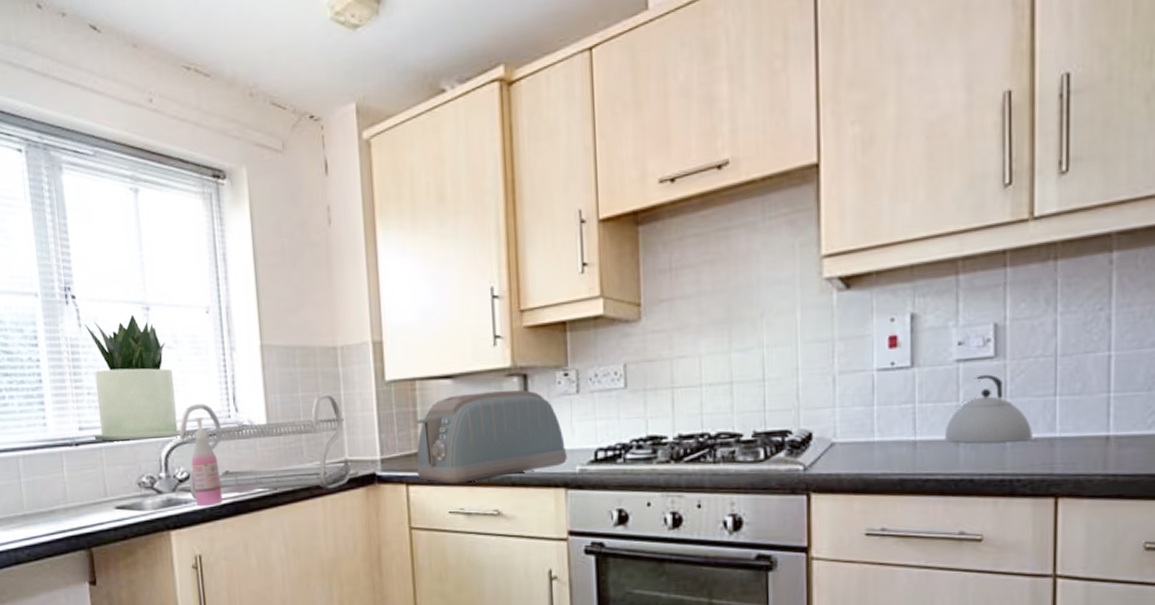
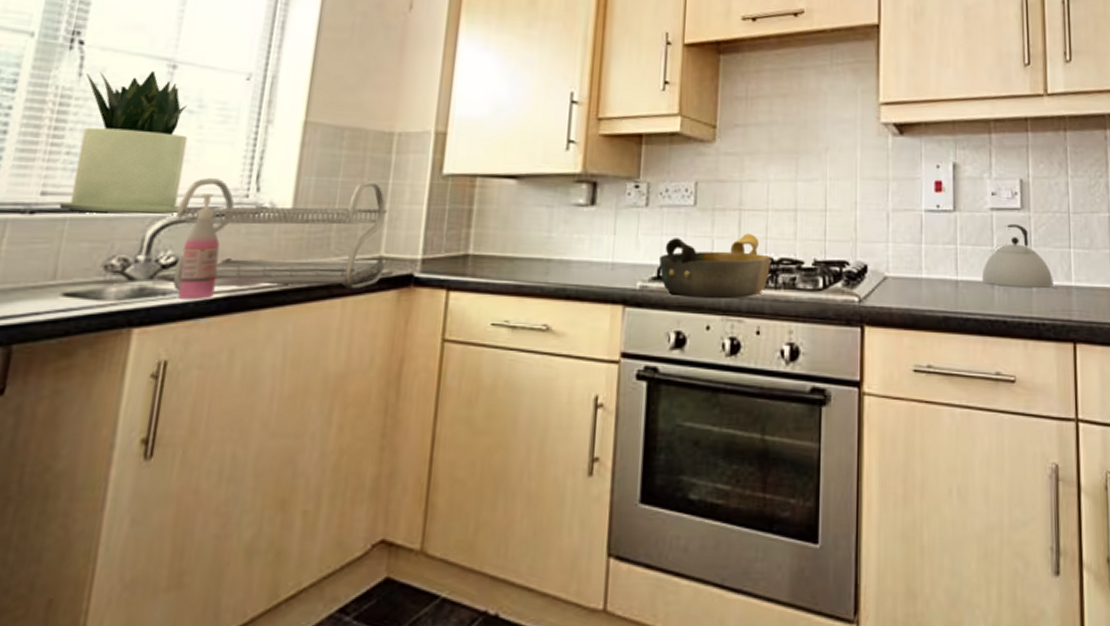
toaster: present [415,389,567,485] -> none [461,196,629,293]
cooking pot: none [596,411,708,478] -> present [659,233,771,299]

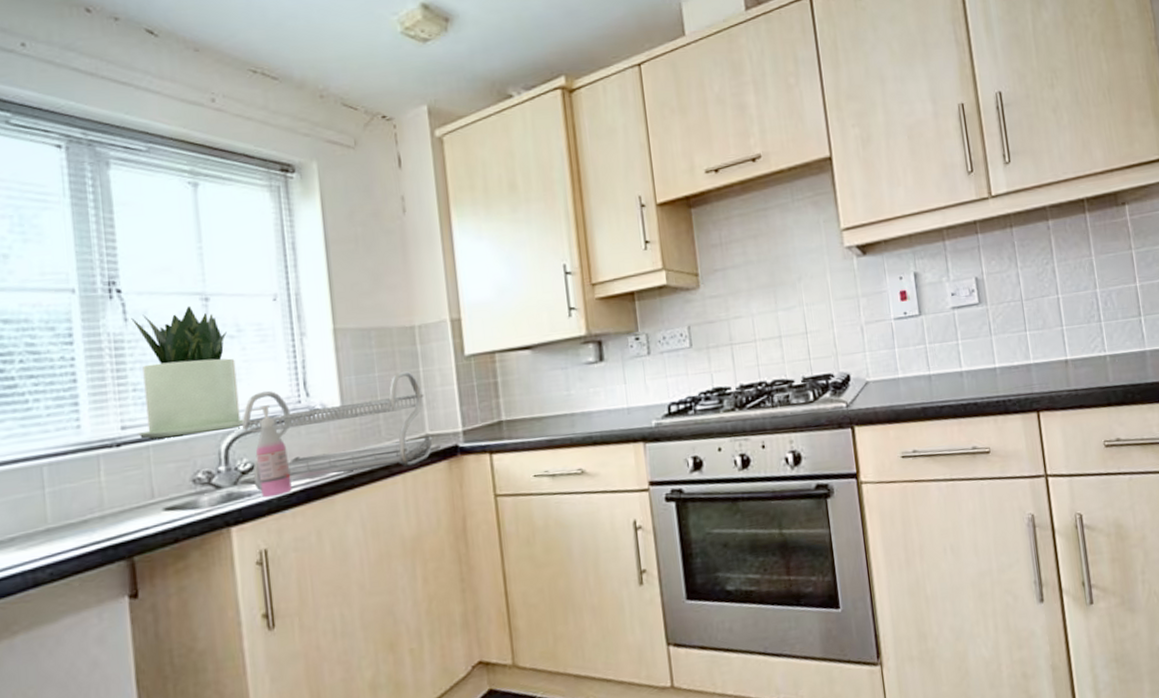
cooking pot: present [659,233,771,299] -> none [668,363,766,428]
kettle: present [981,223,1053,289] -> none [951,317,1015,375]

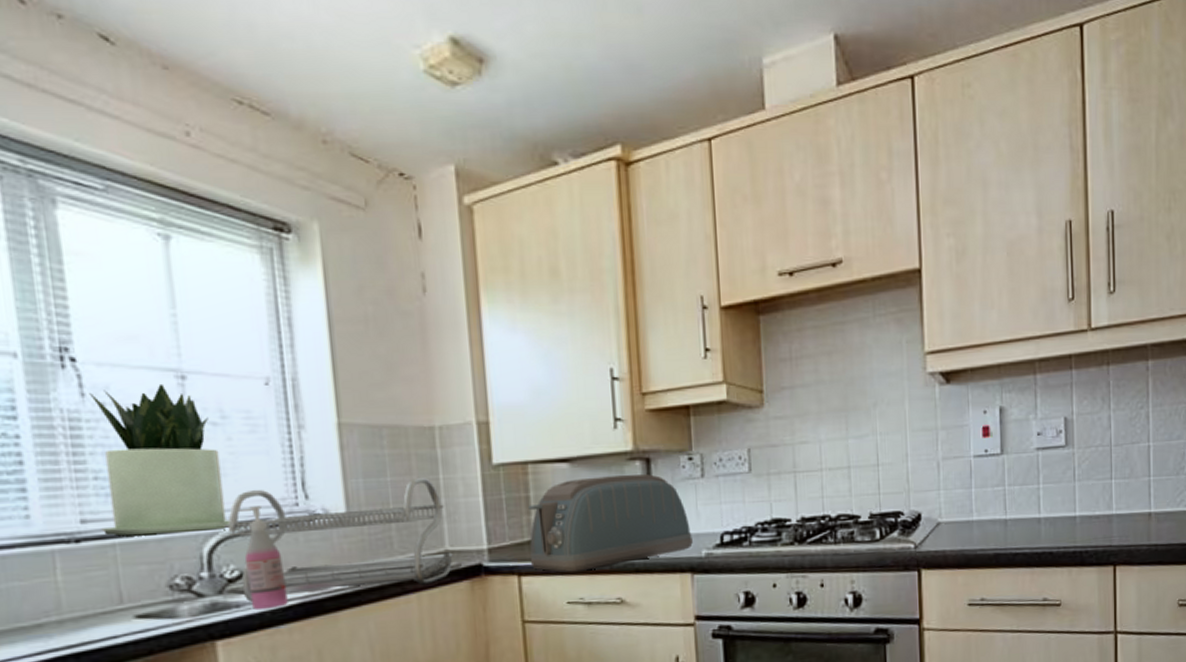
toaster: none [496,355,643,449] -> present [527,474,693,573]

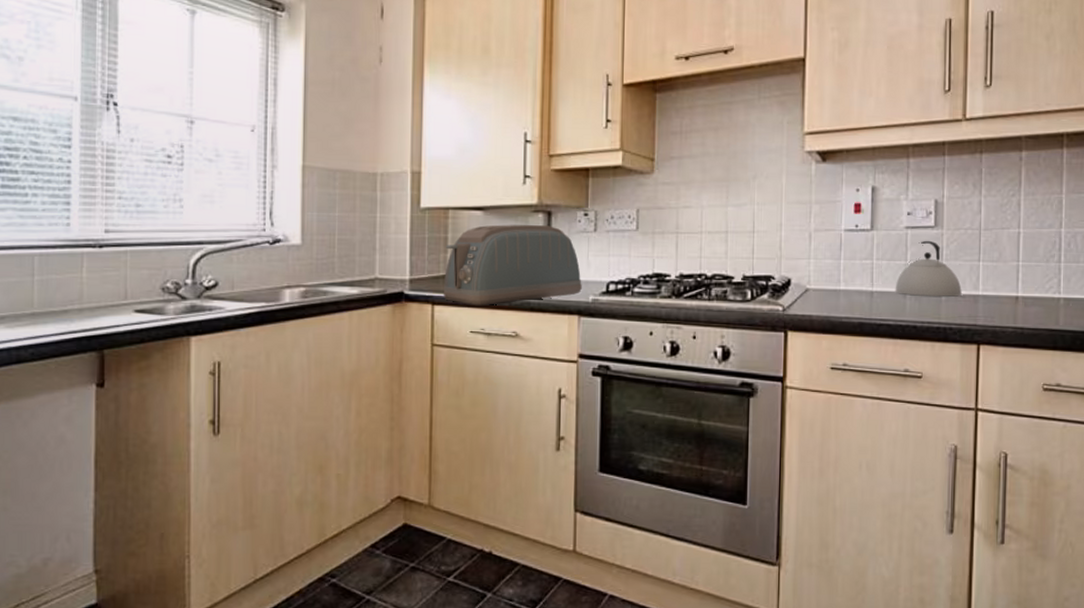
planter: present [89,383,230,537] -> none [119,126,212,247]
dish rack: present [223,476,453,602] -> none [207,214,381,307]
soap dispenser: present [237,506,288,611] -> none [219,229,249,315]
kettle: none [1029,461,1096,521] -> present [895,240,962,298]

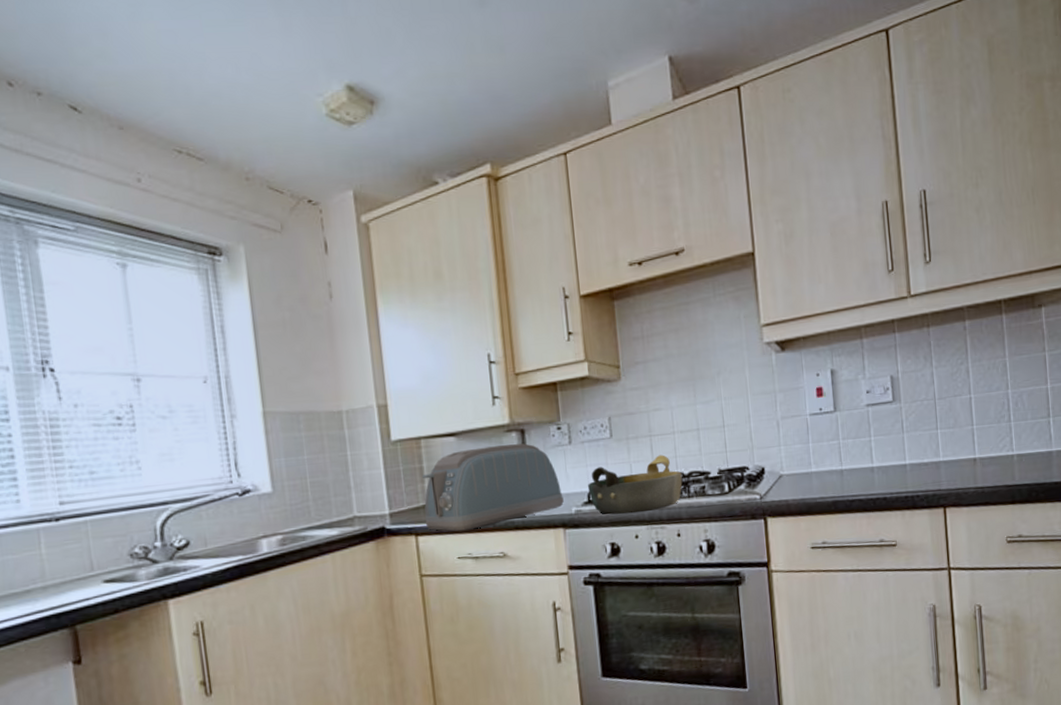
cooking pot: none [608,253,704,310] -> present [588,455,683,515]
kettle: present [895,240,962,298] -> none [862,415,924,470]

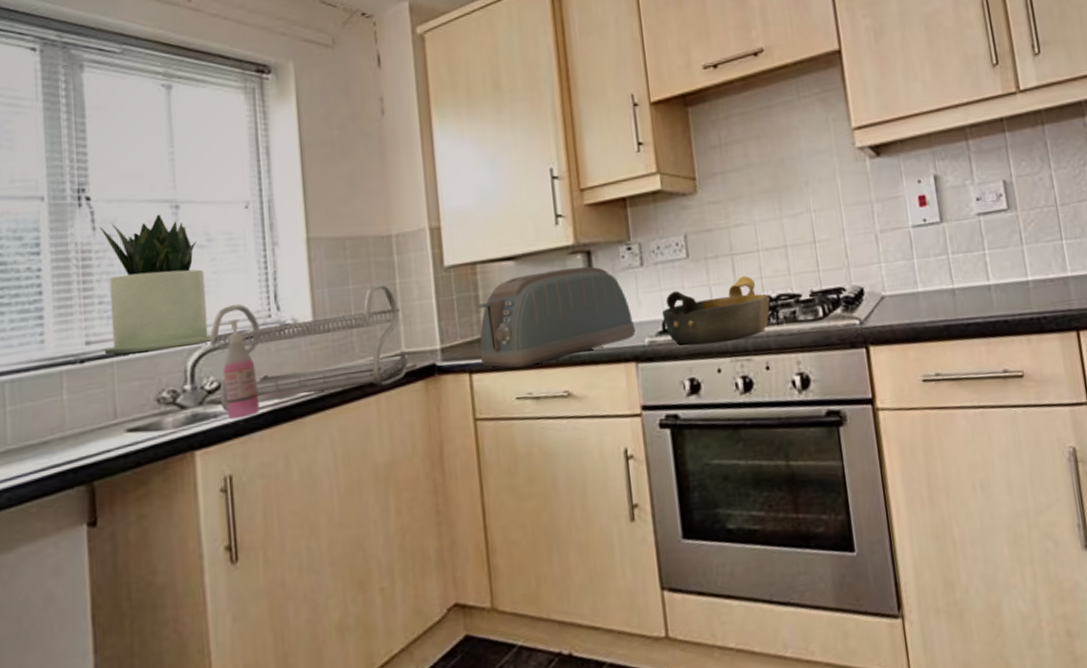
planter: none [65,386,178,515] -> present [99,214,211,356]
dish rack: none [172,454,360,566] -> present [205,282,409,412]
soap dispenser: none [183,484,226,573] -> present [218,319,260,420]

